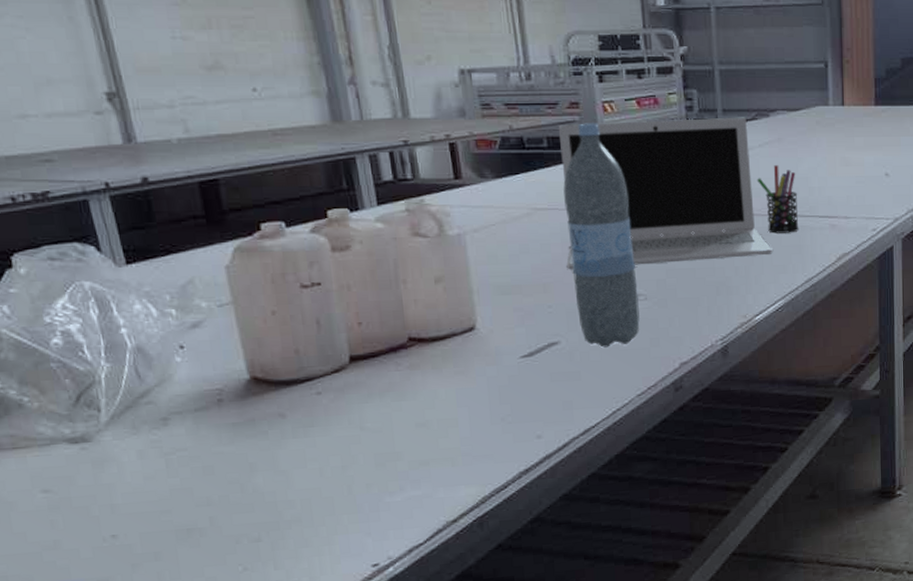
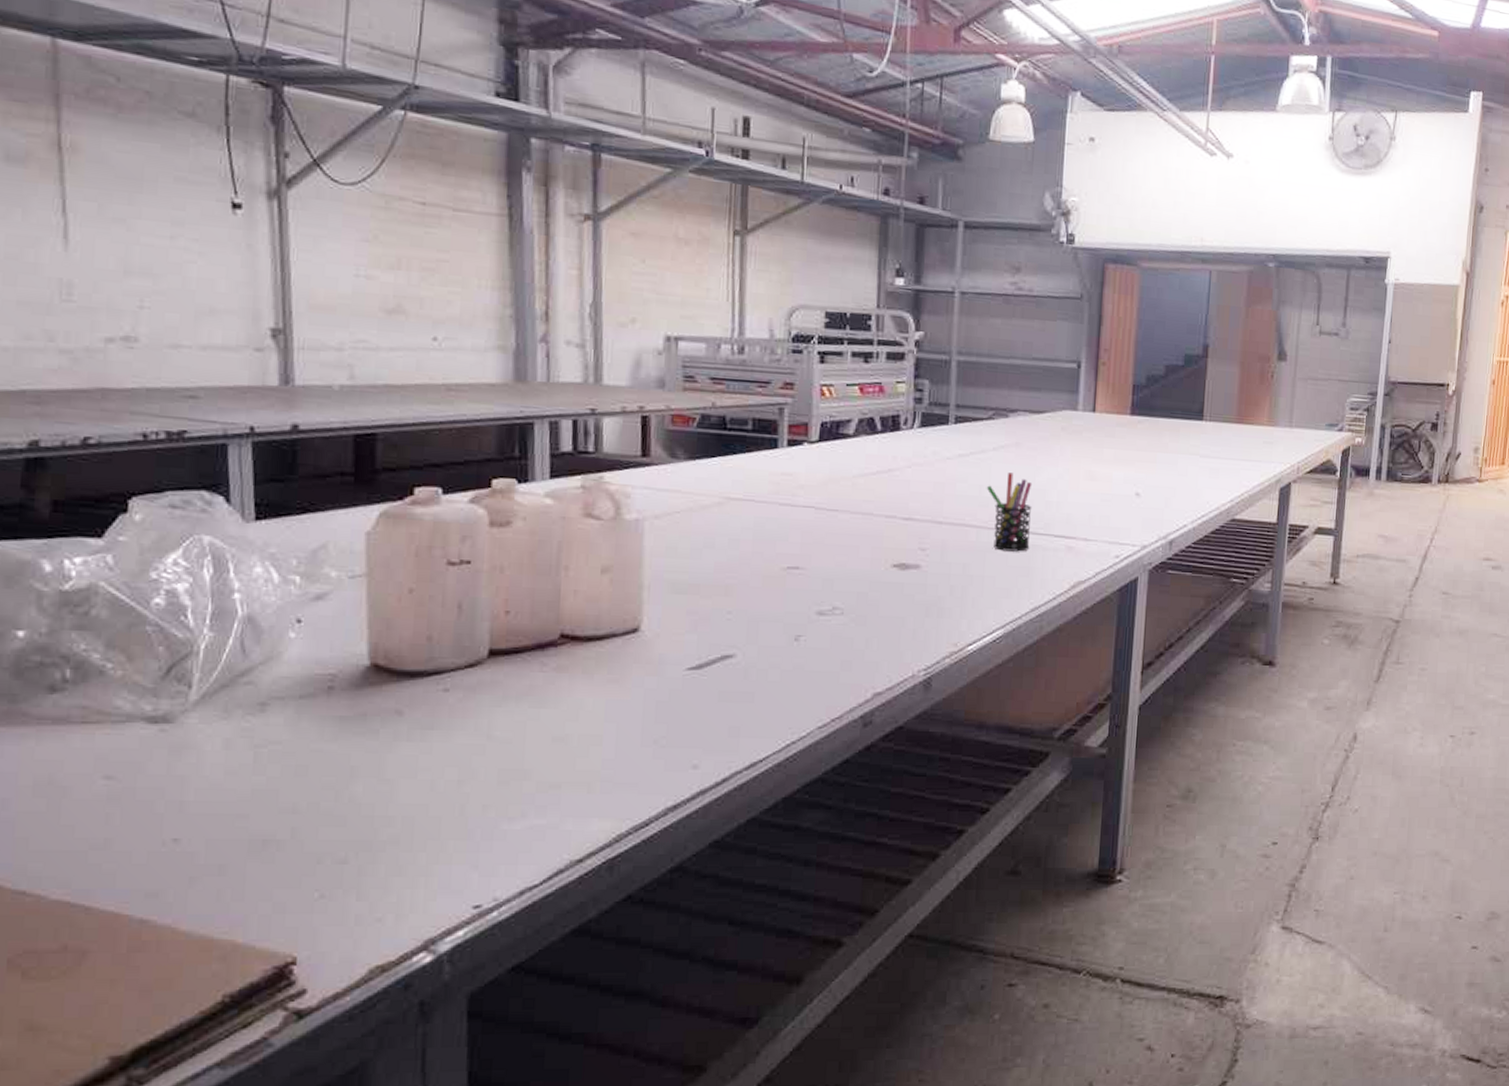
laptop: present [558,117,774,270] -> none [755,406,998,575]
water bottle: present [563,123,640,348] -> none [760,406,837,667]

